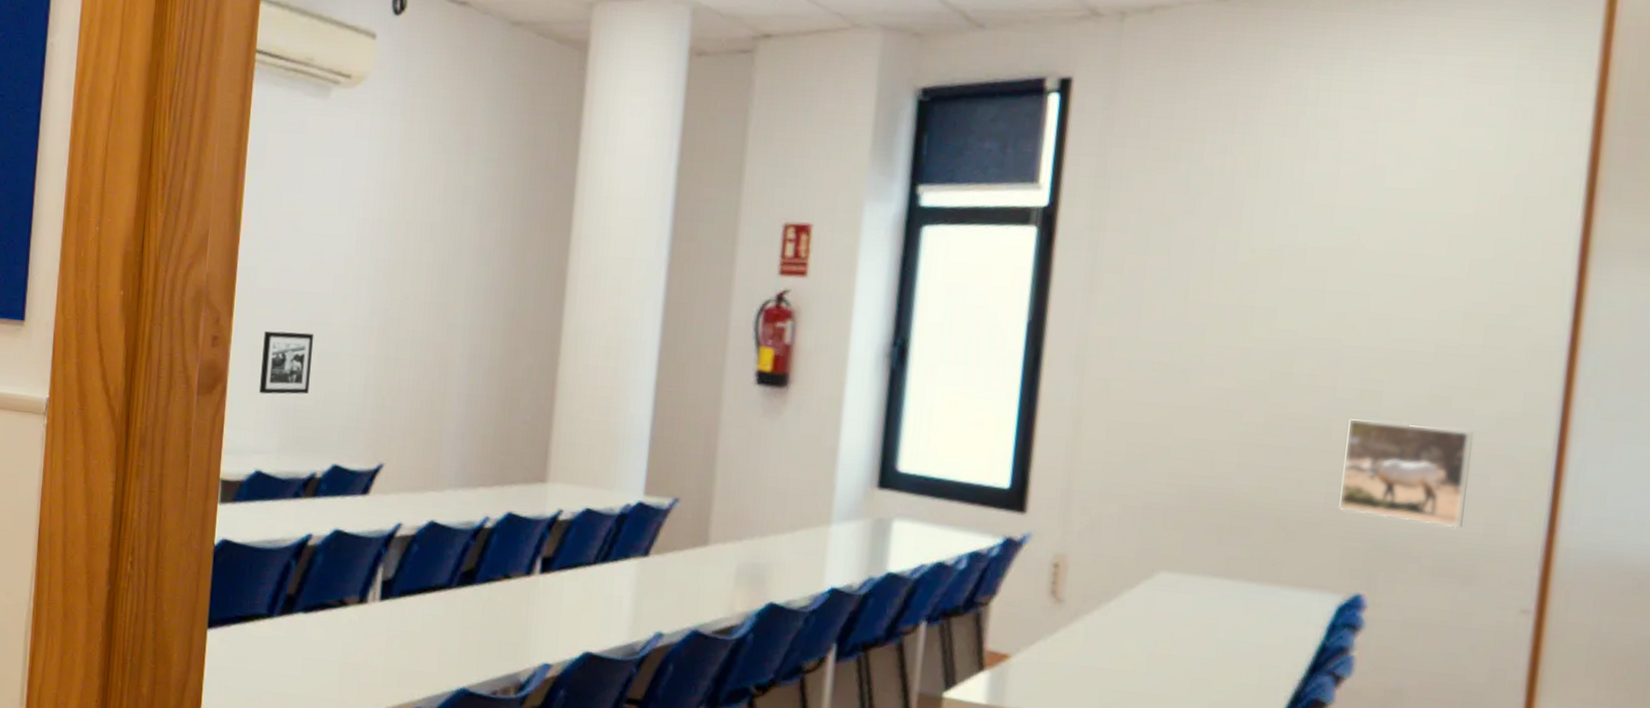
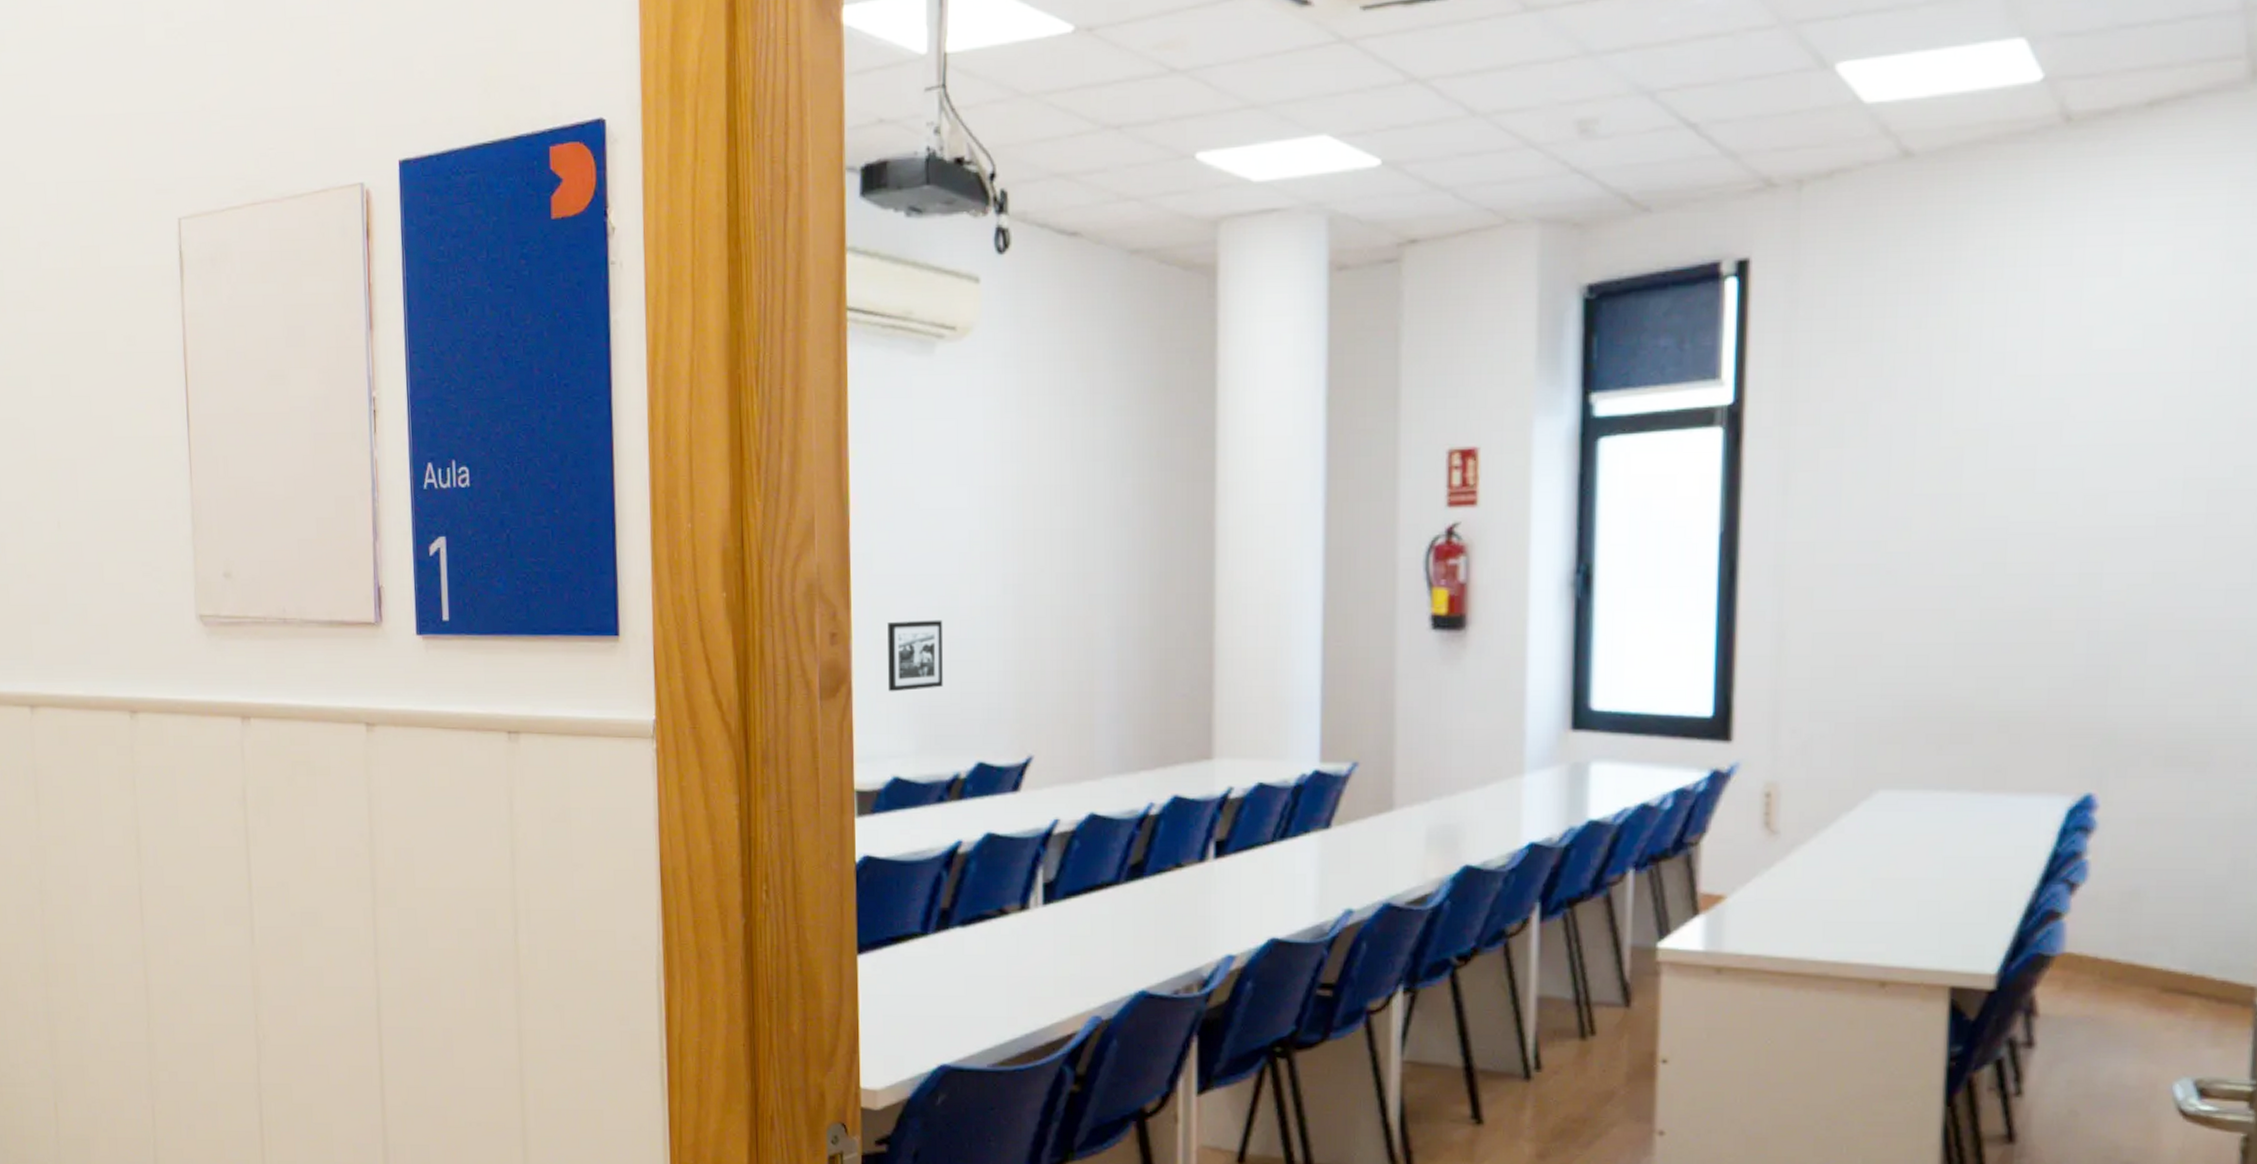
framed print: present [1338,418,1474,528] -> none [2062,604,2202,713]

